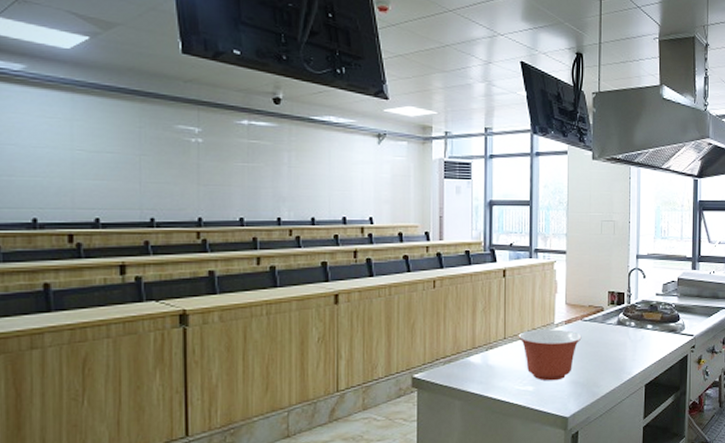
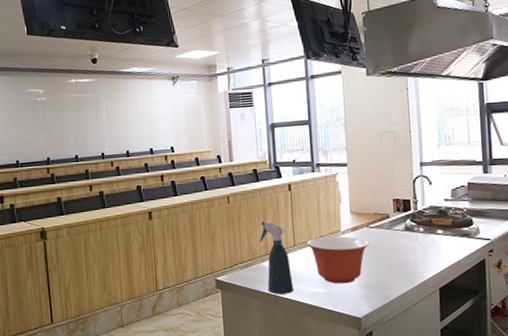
spray bottle: none [466,311,500,393] -> present [259,221,293,294]

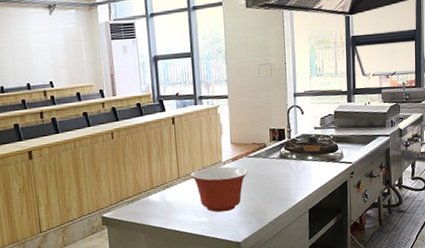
spray bottle: present [259,221,293,294] -> none [144,155,178,227]

